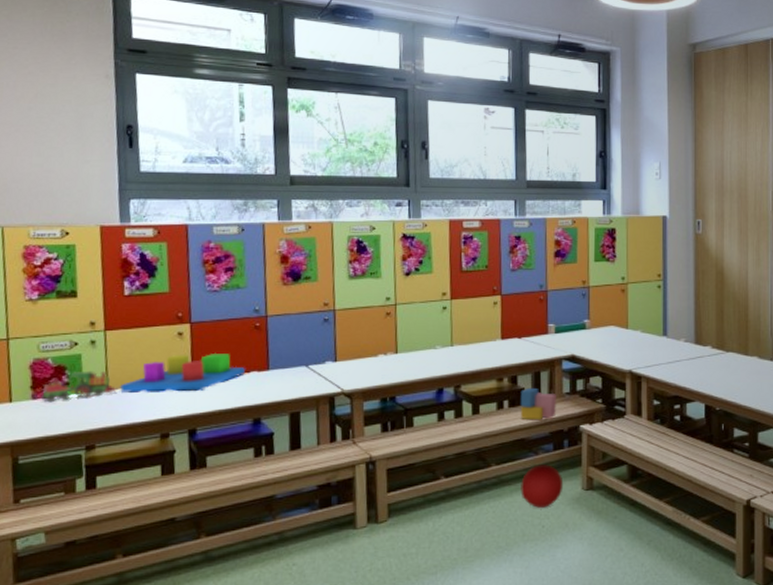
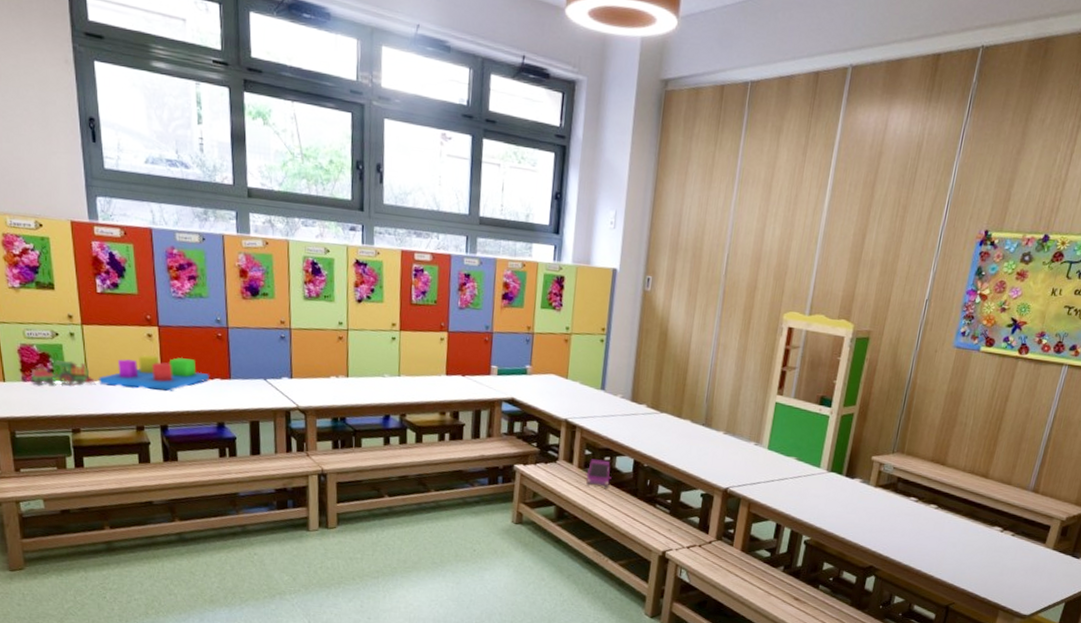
toy blocks: present [520,387,556,420] -> none [459,424,494,456]
ball: present [520,464,564,508] -> none [456,495,496,534]
toy truck: none [655,409,684,439] -> present [585,459,612,489]

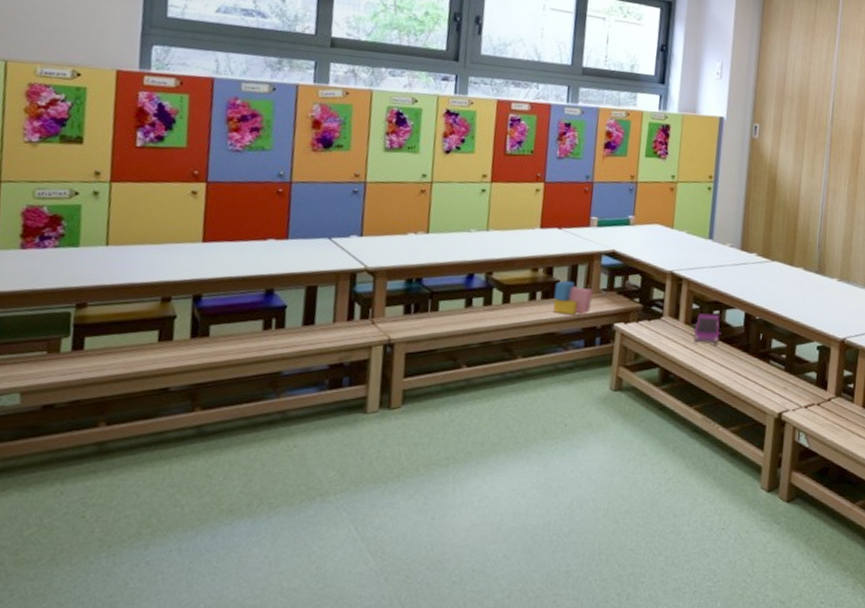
toy train: present [29,360,96,386] -> none [30,223,118,254]
toy blocks: present [99,355,209,391] -> none [121,214,262,255]
toy blocks: none [459,424,494,456] -> present [552,280,593,315]

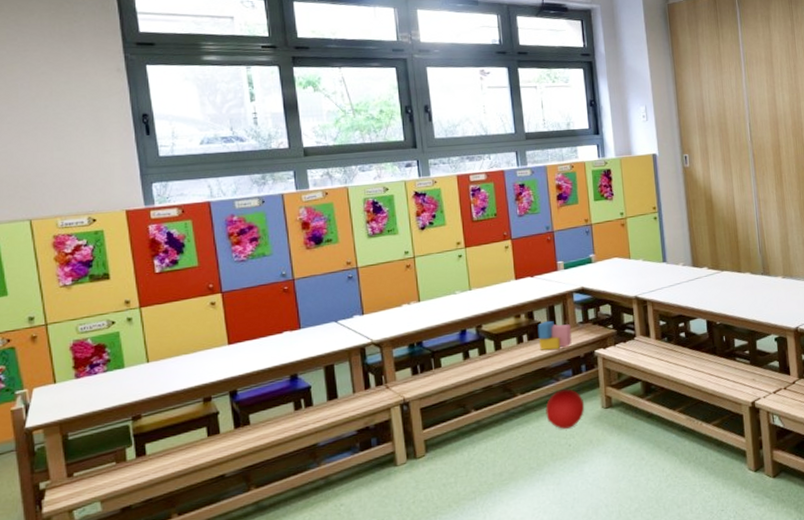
ball: none [545,360,592,406] -> present [545,389,585,429]
toy truck: present [692,313,721,345] -> none [663,326,689,355]

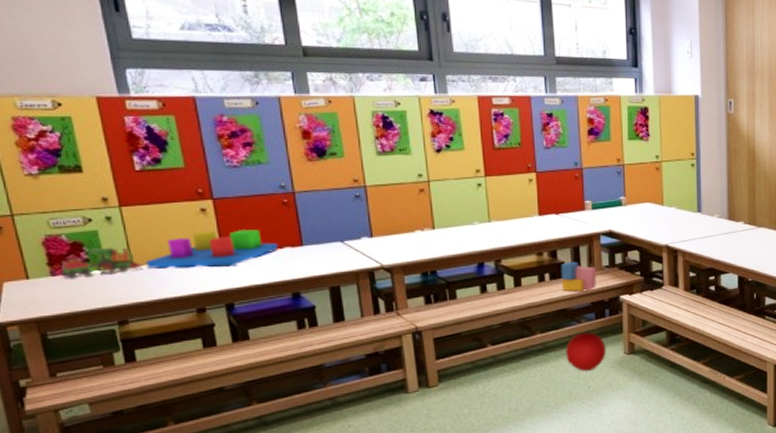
toy train: none [83,346,157,380] -> present [60,247,143,279]
toy blocks: none [160,317,278,364] -> present [146,228,278,269]

